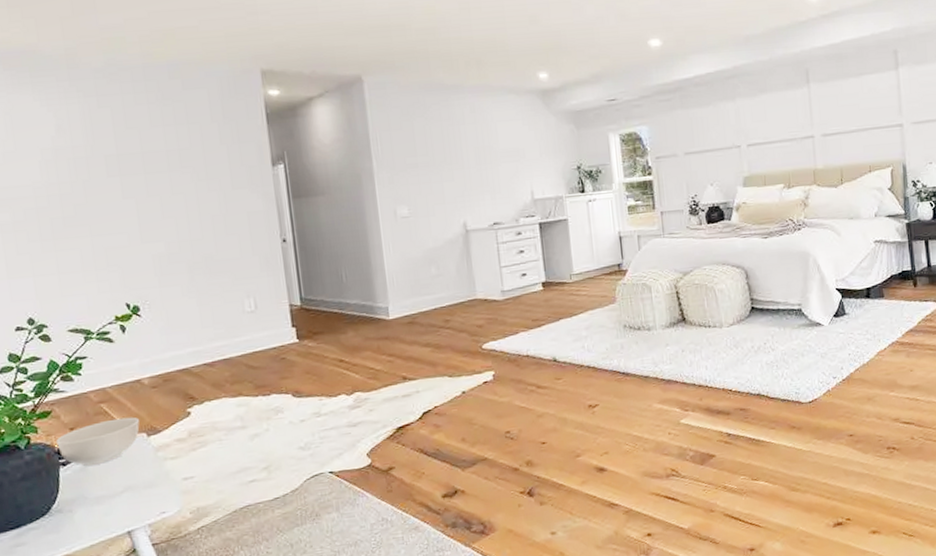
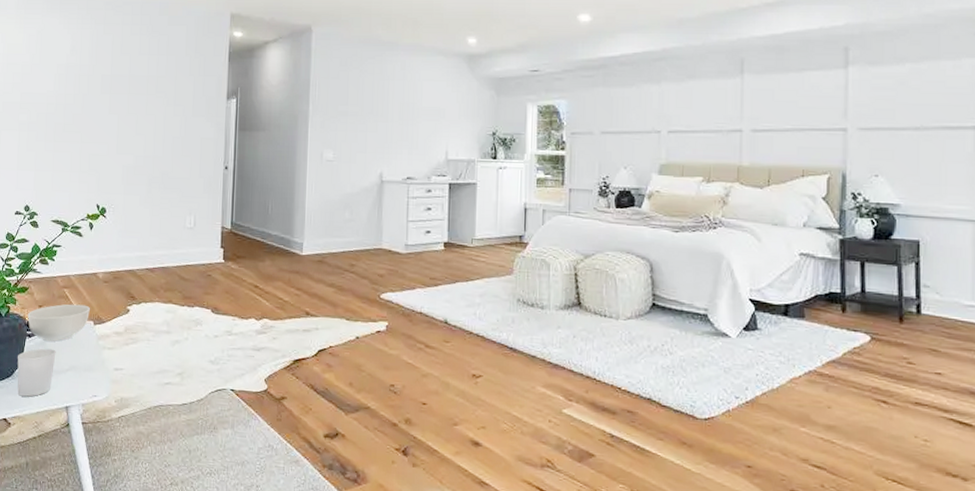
candle holder: none [51,472,105,533] -> present [17,348,56,397]

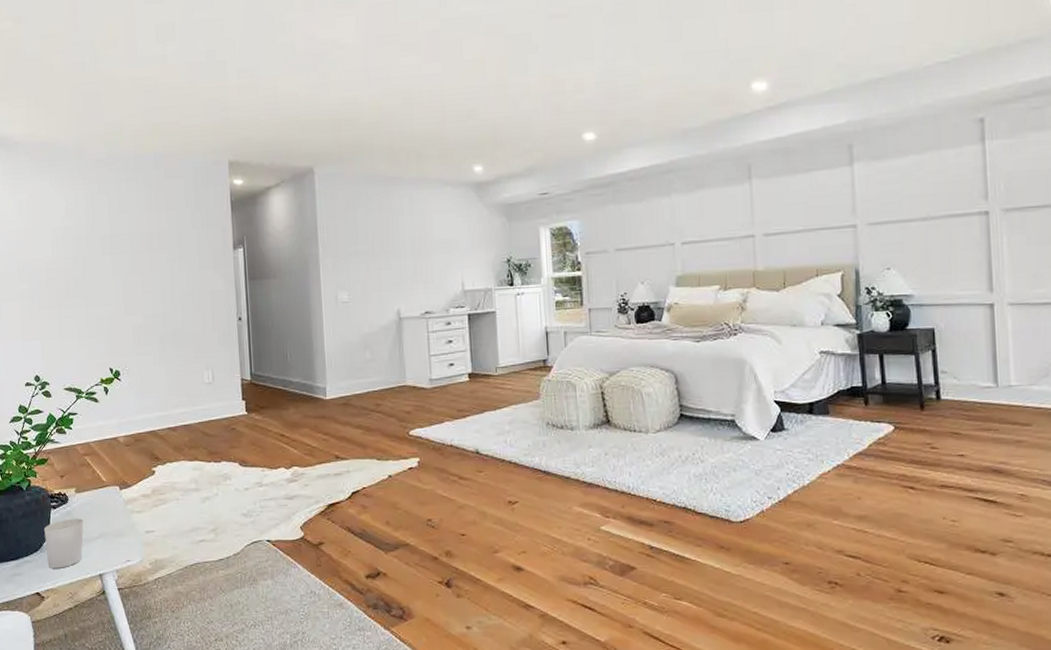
bowl: present [27,304,91,342] -> none [50,470,115,512]

